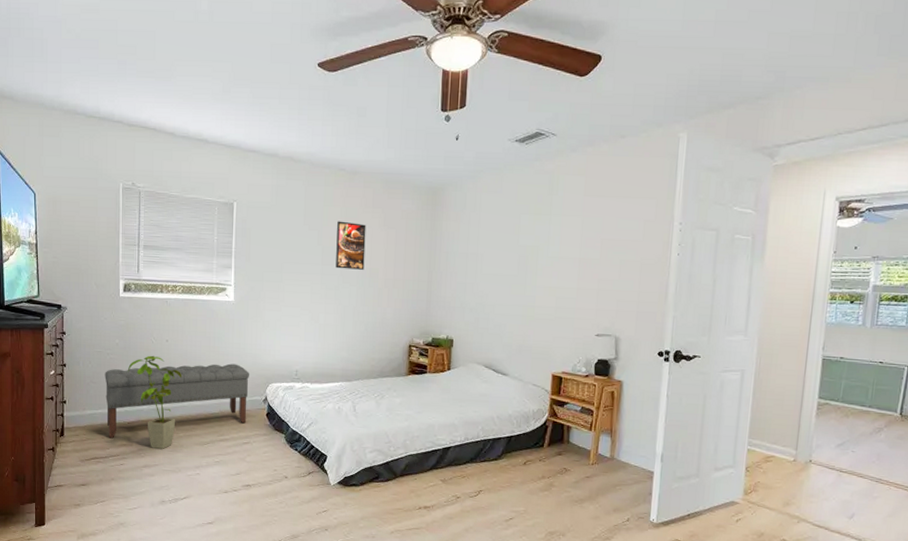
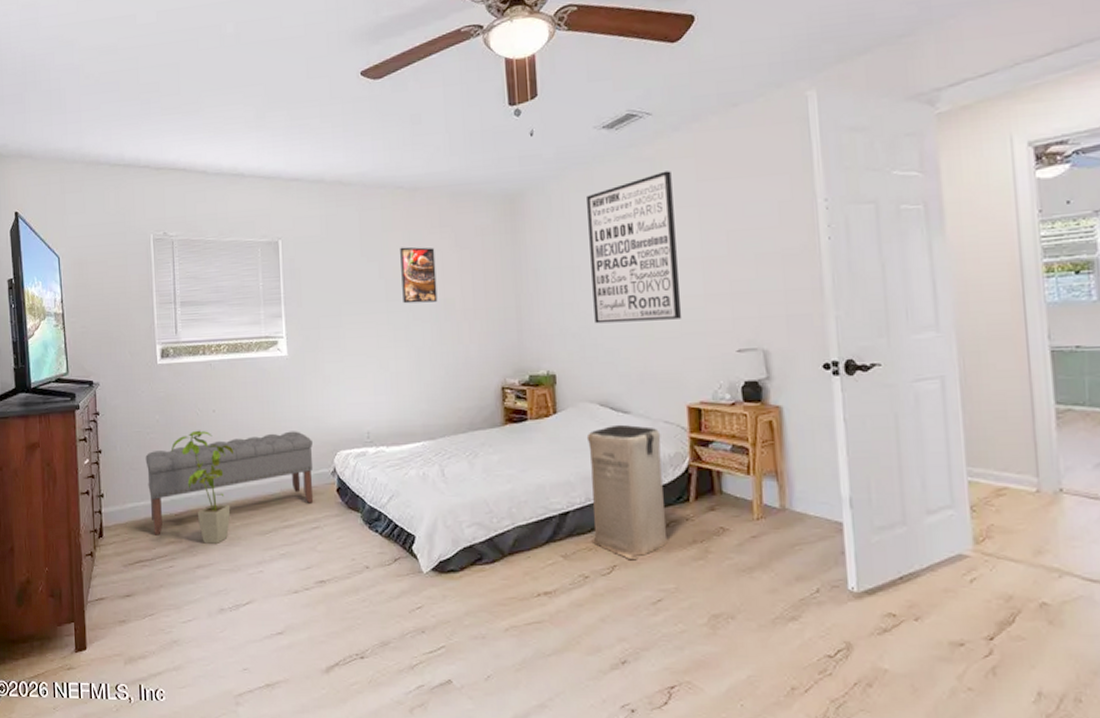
laundry basket: none [465,383,529,487] -> present [586,424,668,559]
wall art: none [489,184,565,305] -> present [587,171,682,324]

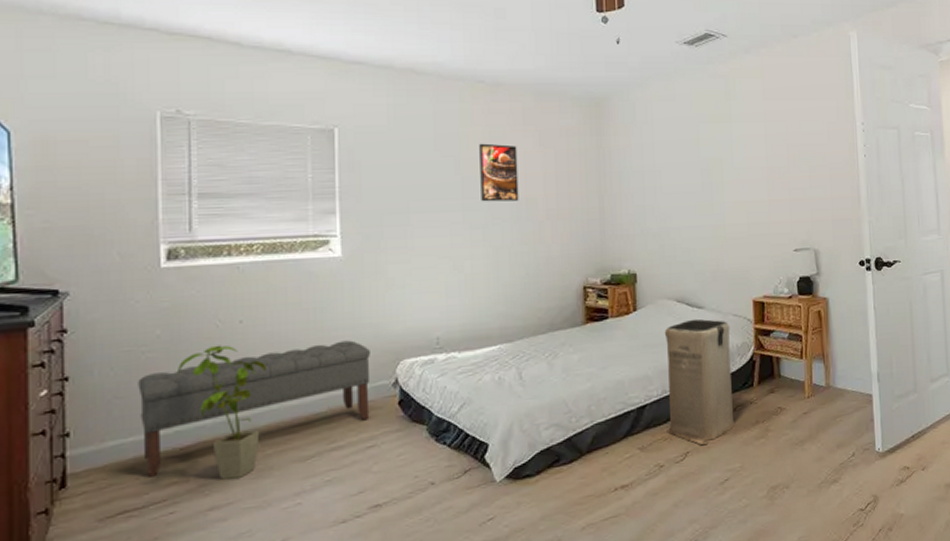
wall art: present [587,171,682,324] -> none [668,88,750,225]

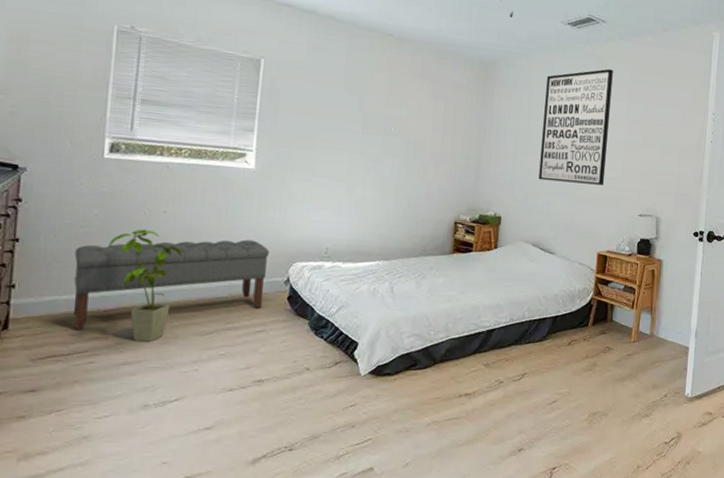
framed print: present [479,143,519,202] -> none [377,88,414,141]
laundry basket: present [664,318,735,445] -> none [509,262,575,369]
wall art: none [668,88,750,225] -> present [538,69,613,185]

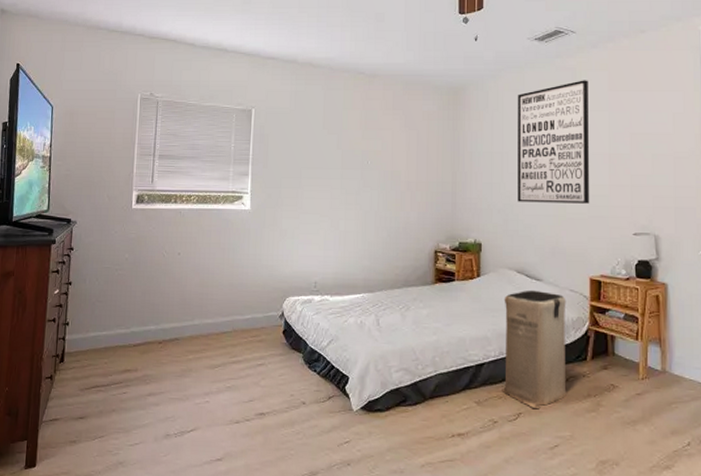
bench: present [74,239,269,331] -> none [111,276,265,364]
house plant: present [107,229,183,342] -> none [136,270,194,374]
laundry basket: none [509,262,575,369] -> present [502,290,567,408]

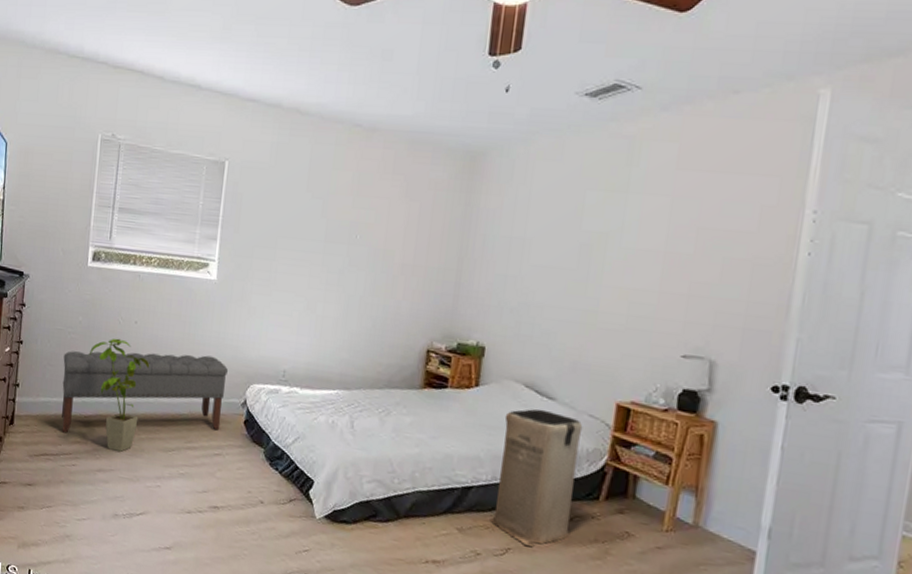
bench: none [111,276,265,364] -> present [62,351,228,433]
house plant: none [136,270,194,374] -> present [88,338,150,452]
wall art: present [517,80,590,204] -> none [536,152,650,312]

